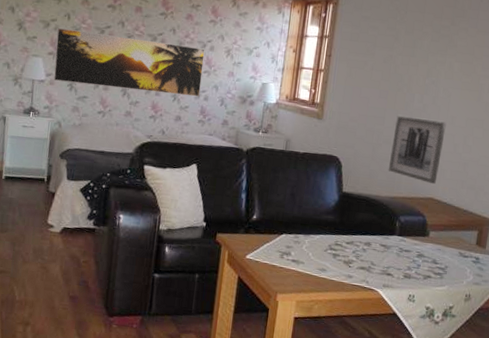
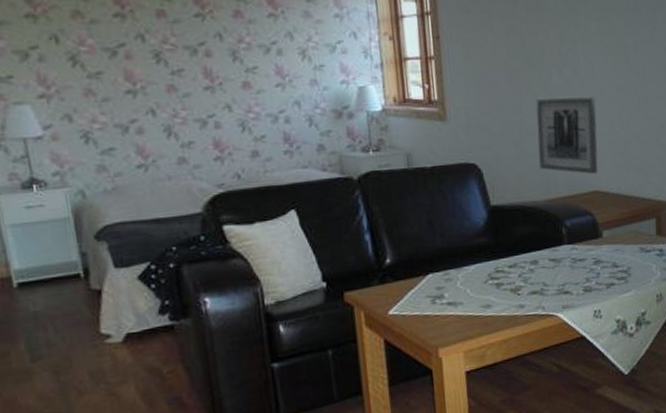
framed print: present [53,27,205,97] -> none [42,53,278,134]

